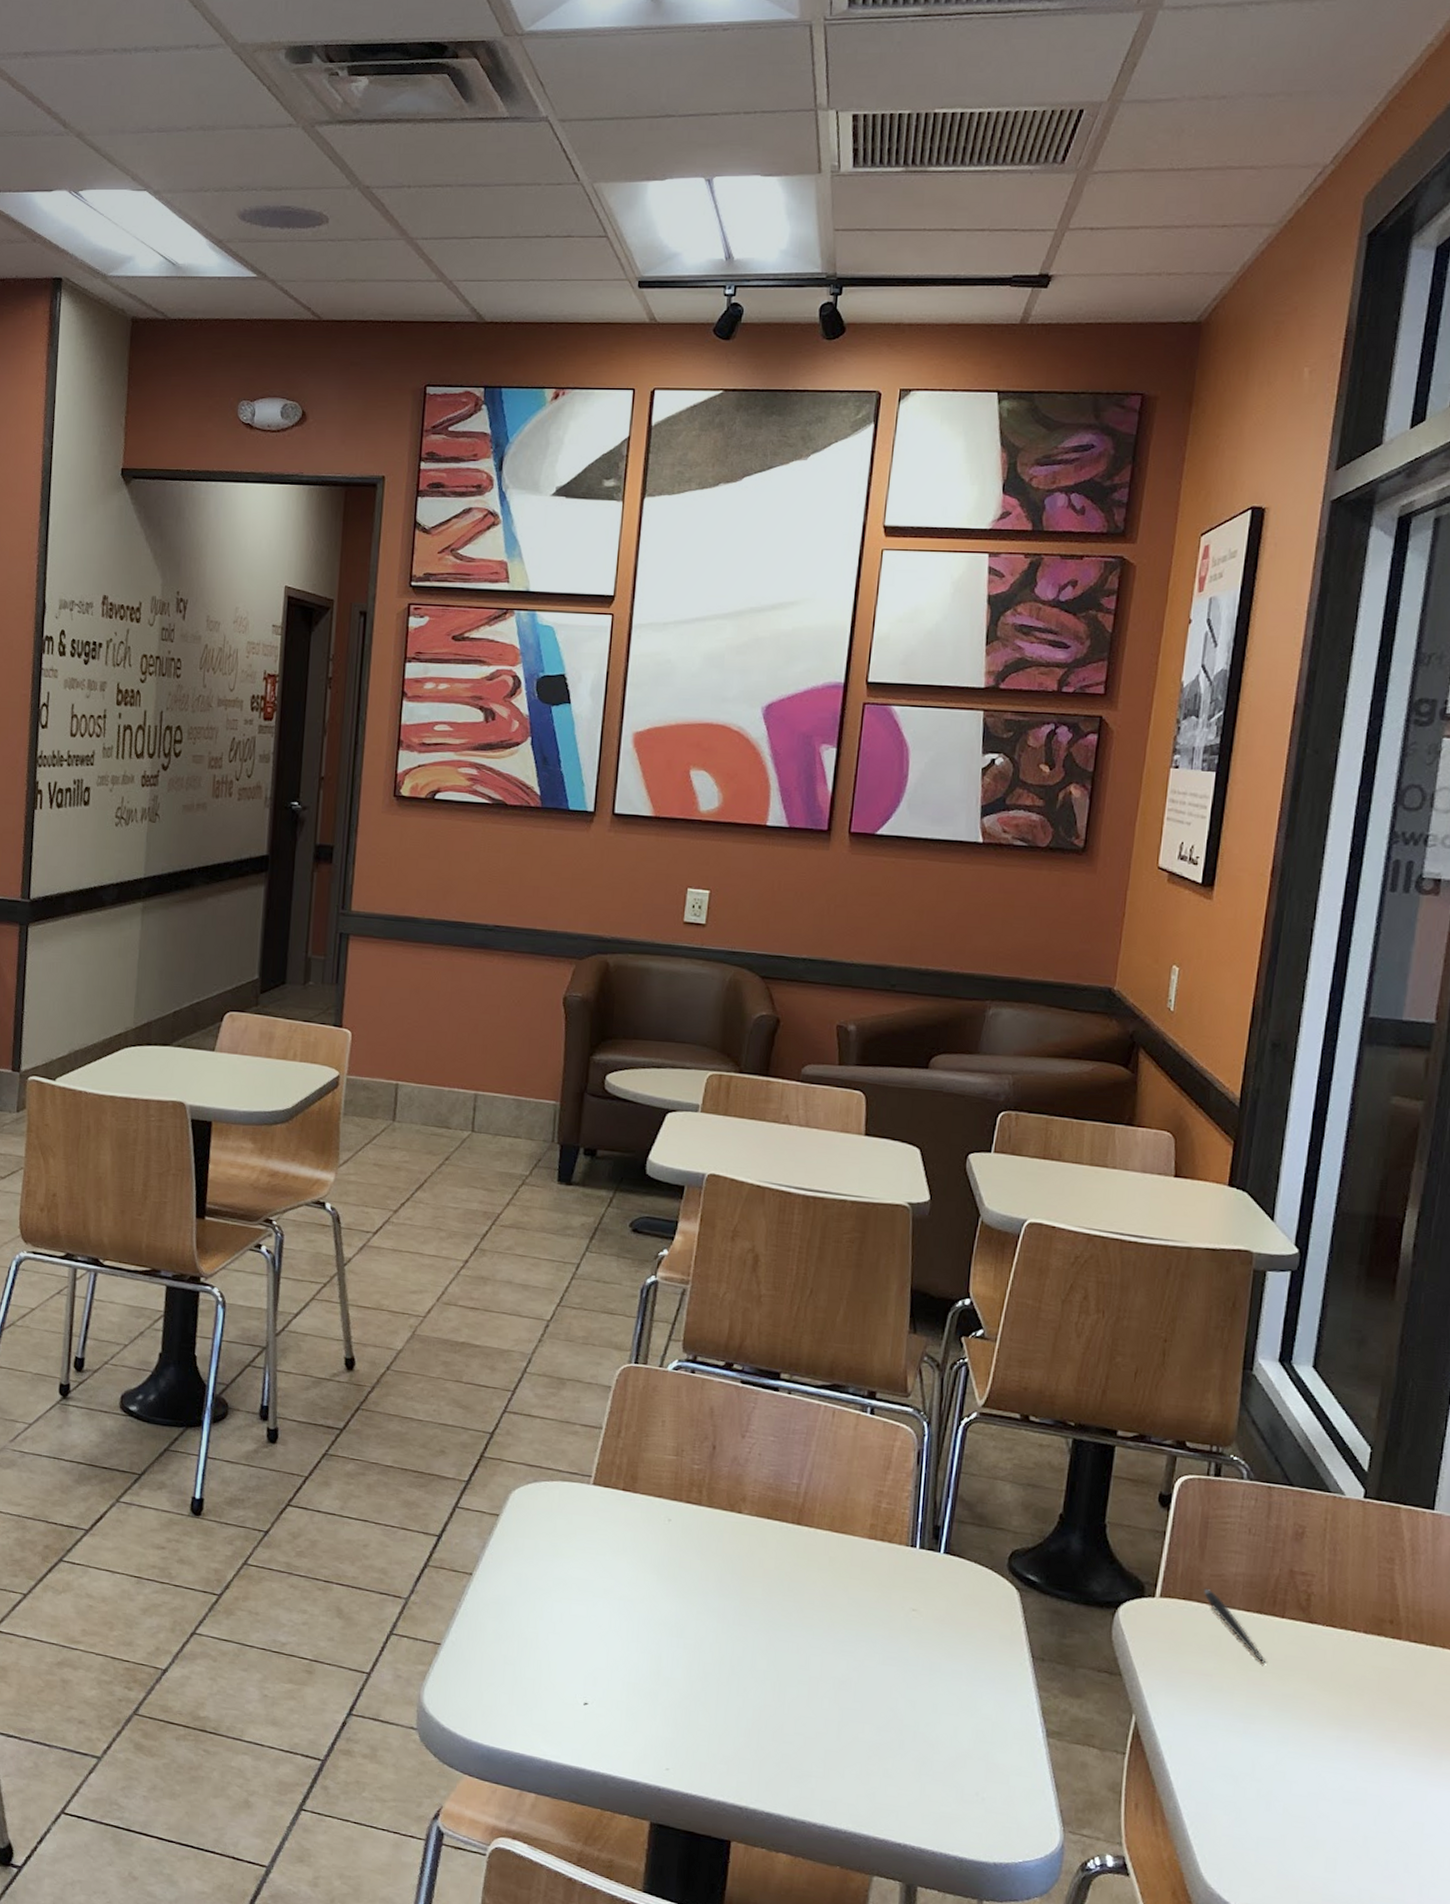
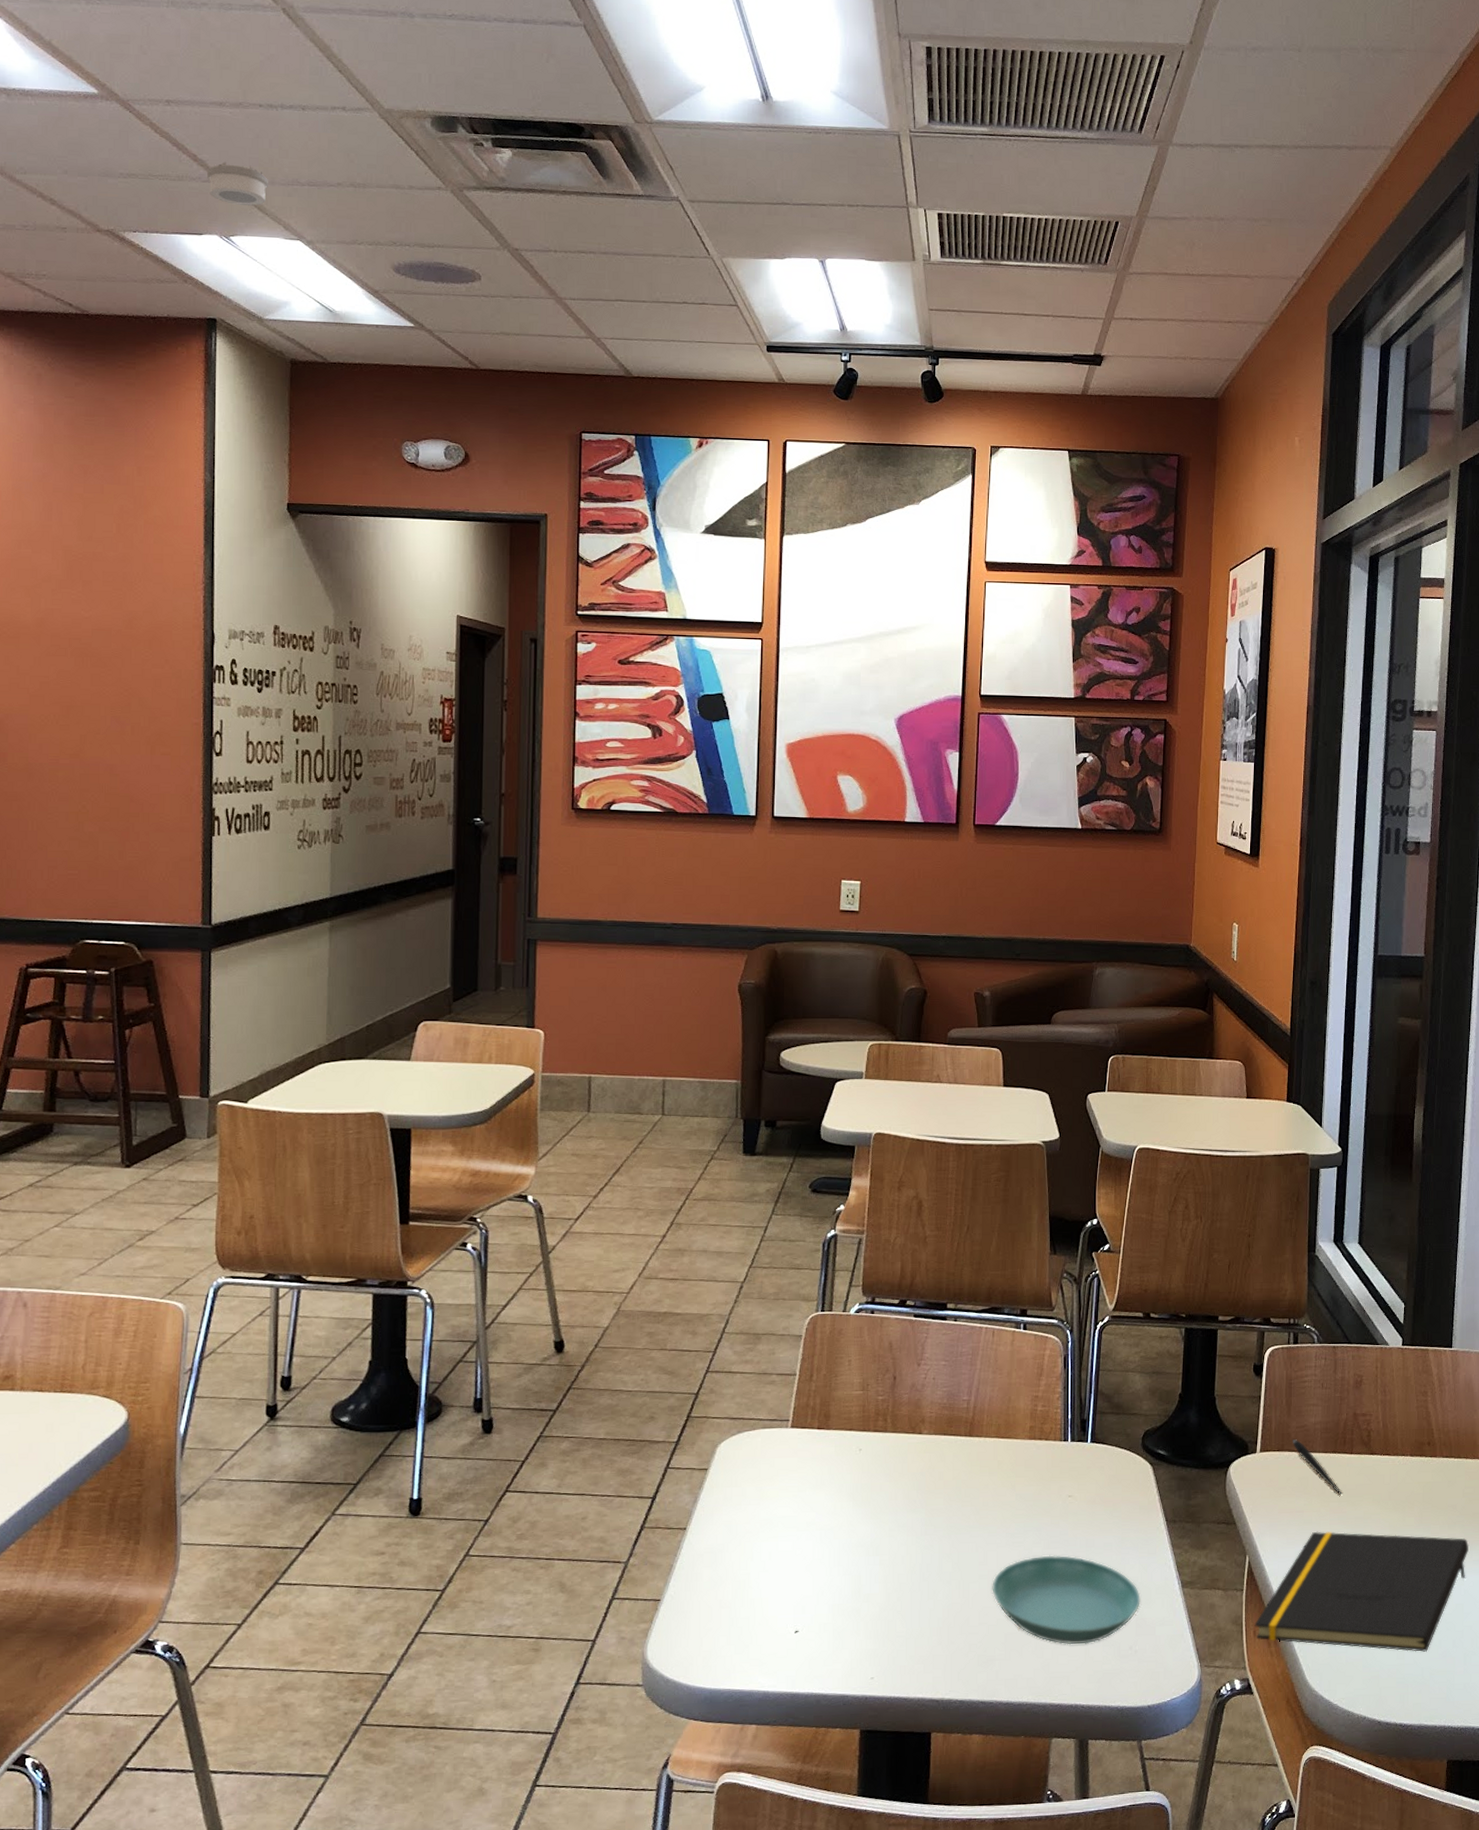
smoke detector: none [60,112,119,157] -> present [207,161,268,206]
saucer: none [812,1670,994,1780] -> present [992,1555,1140,1645]
notepad: none [1137,1702,1439,1871] -> present [1254,1531,1470,1652]

